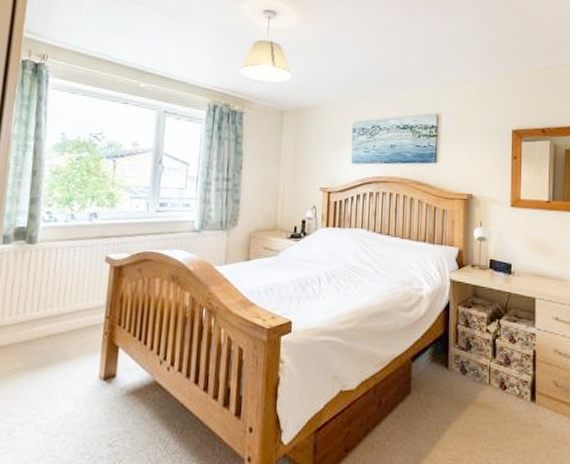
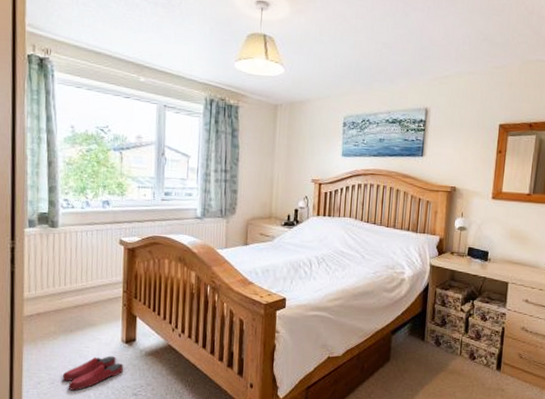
slippers: none [22,396,99,443] -> present [62,356,123,391]

